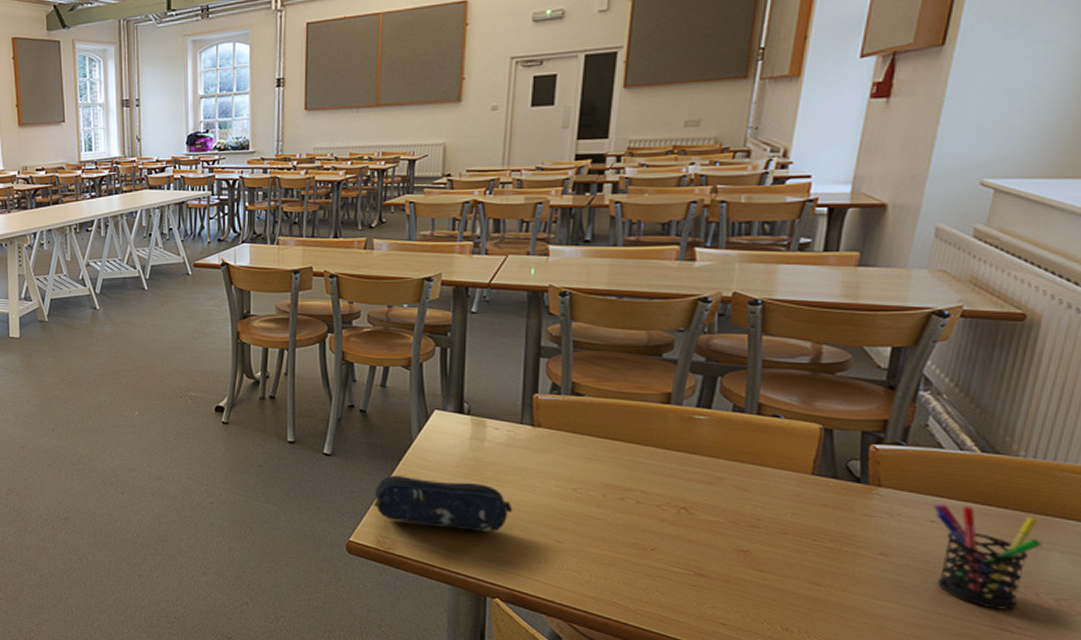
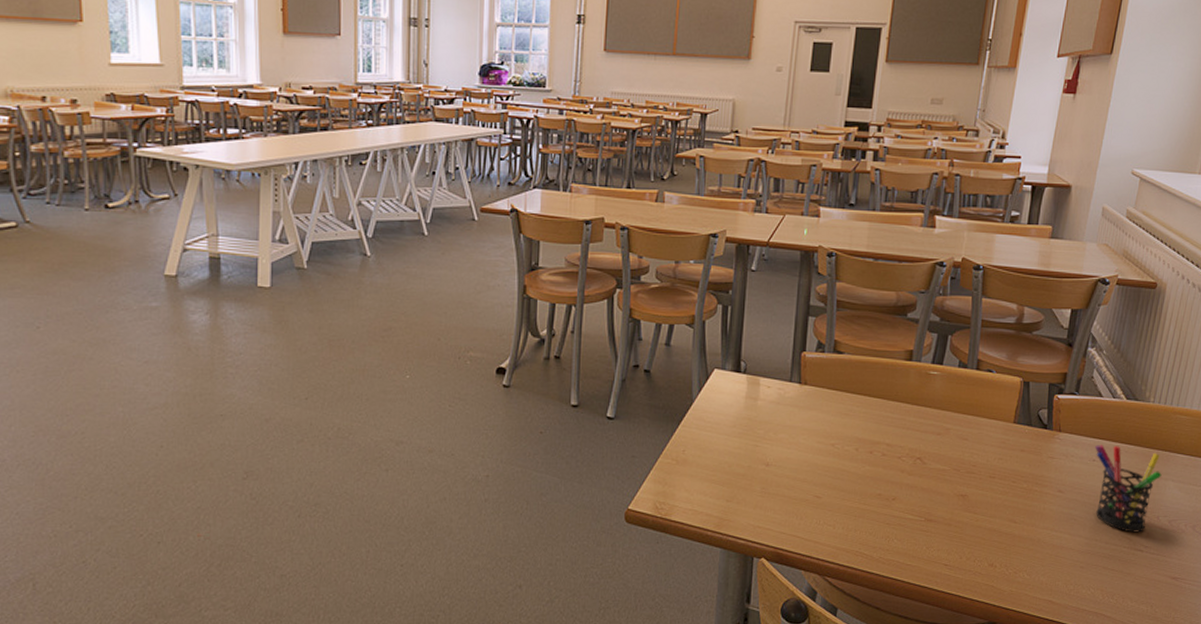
pencil case: present [374,476,513,532] -> none [653,438,780,491]

